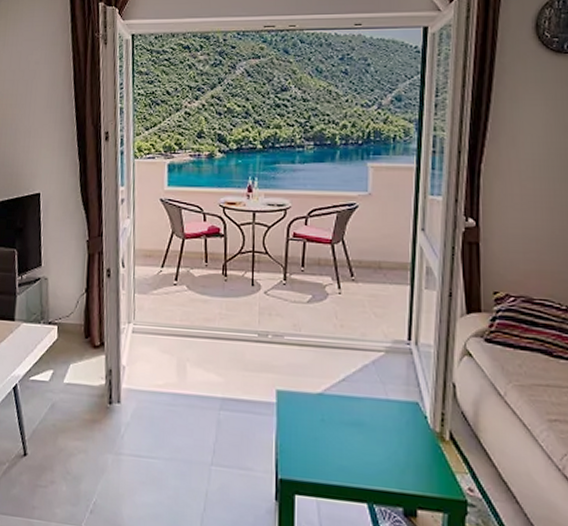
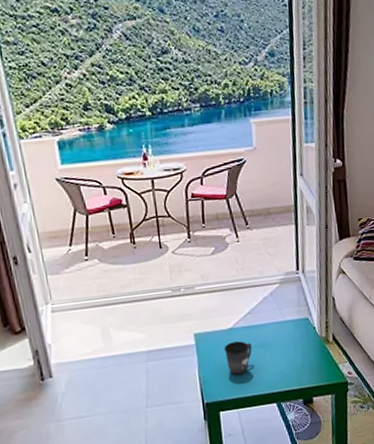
mug: none [309,410,343,455] -> present [223,341,252,376]

